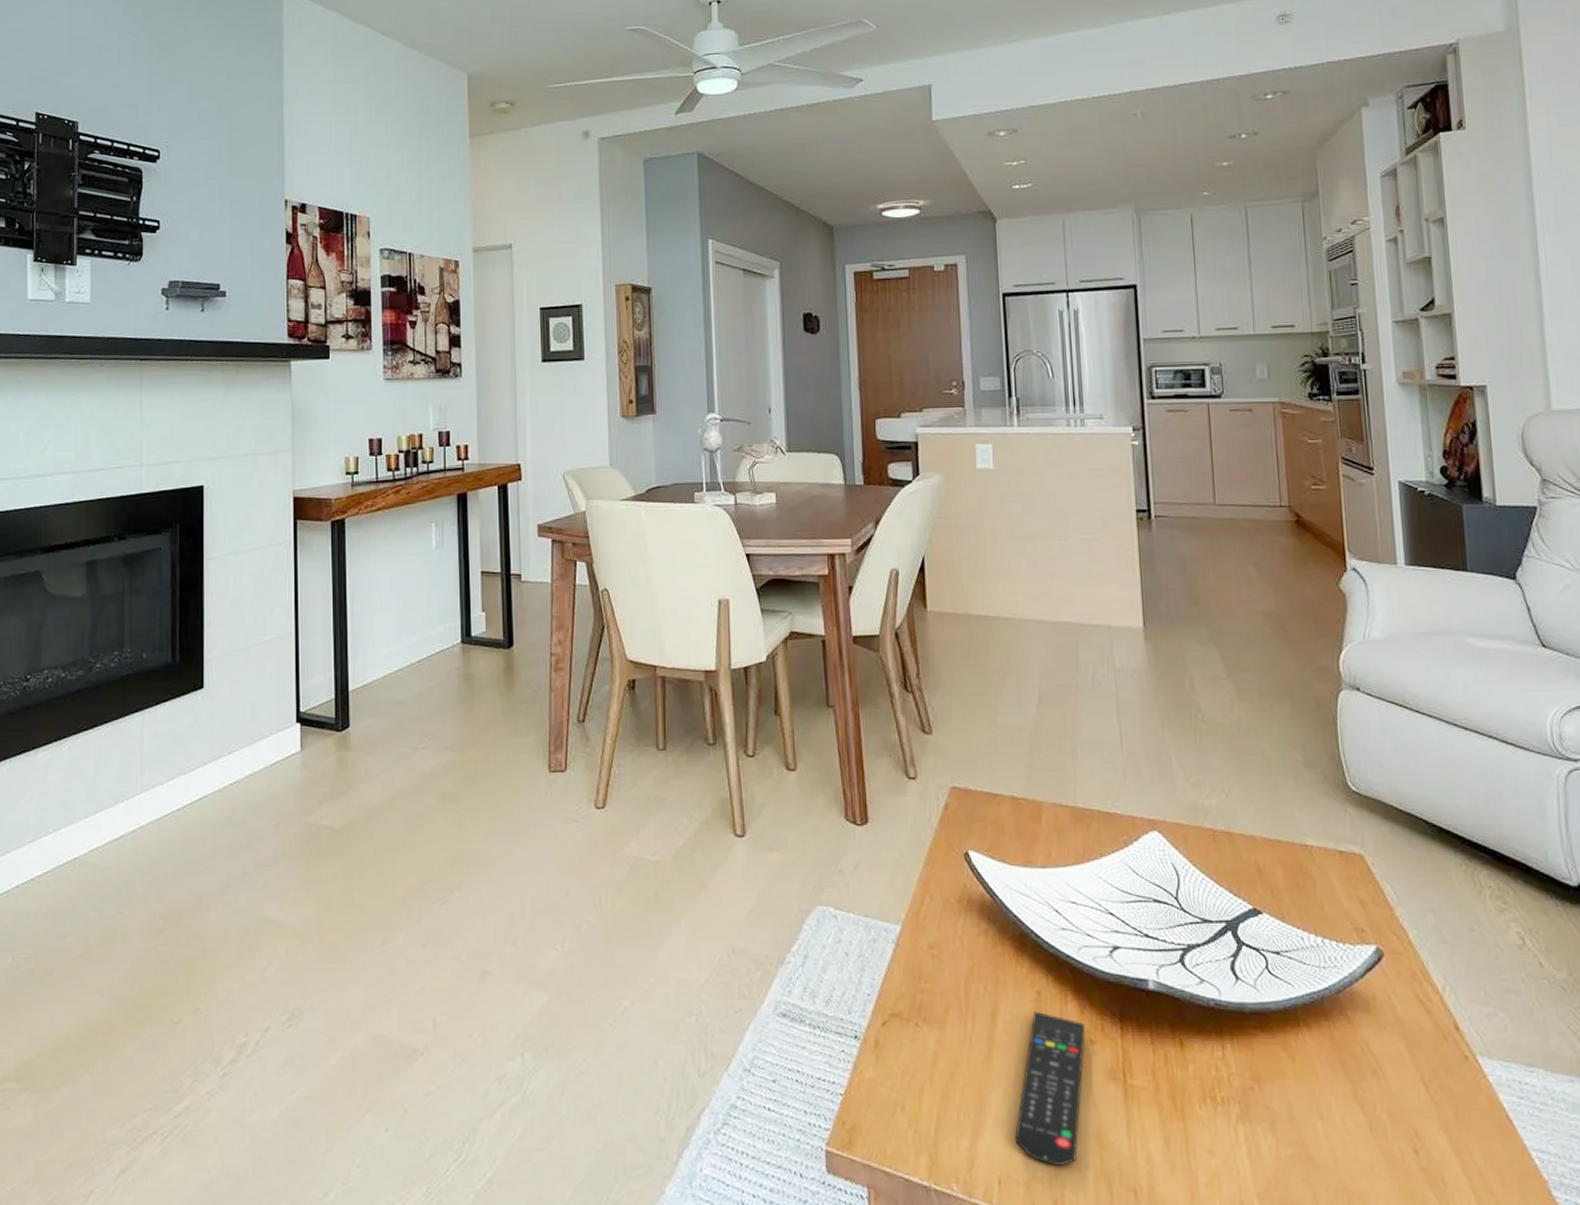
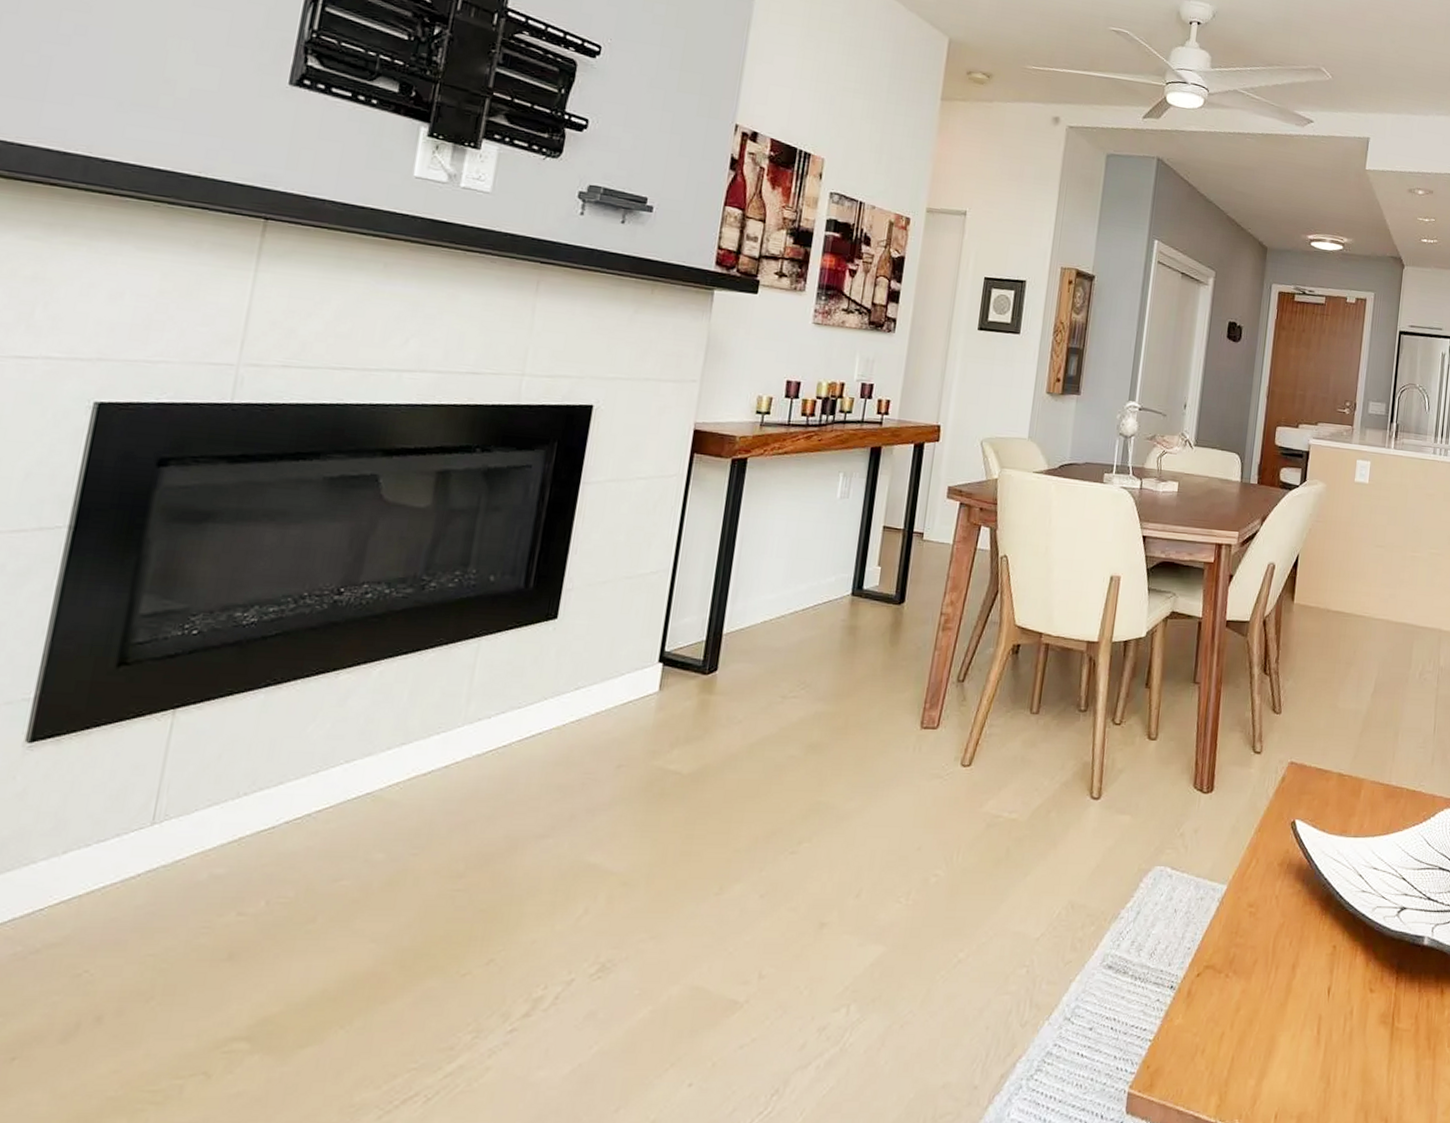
remote control: present [1015,1011,1086,1166] -> none [1295,963,1368,1100]

